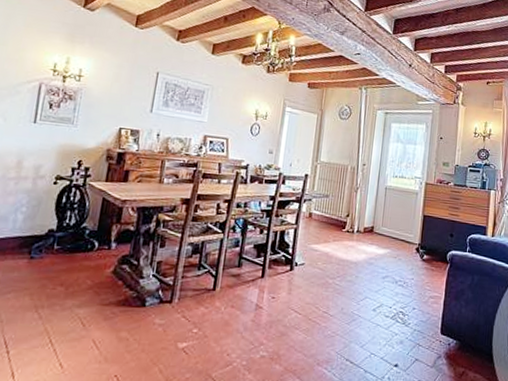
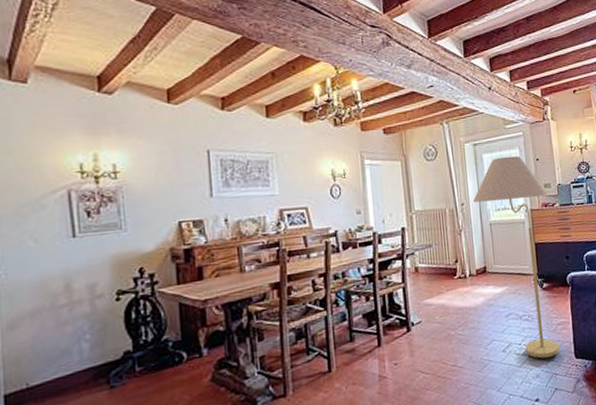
floor lamp: none [375,129,445,327] -> present [473,155,560,358]

